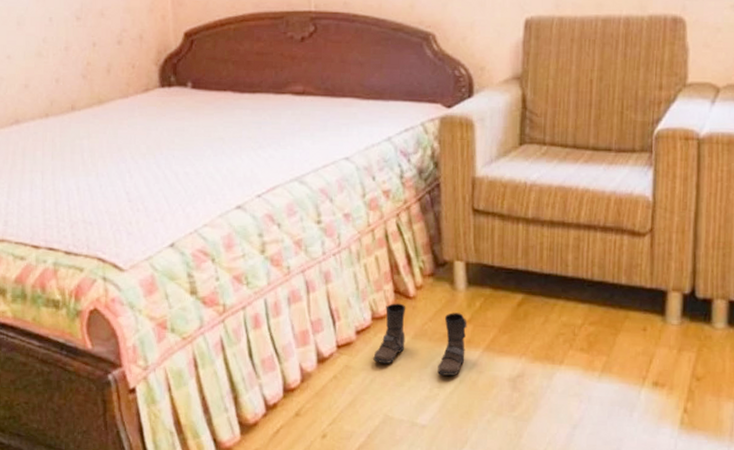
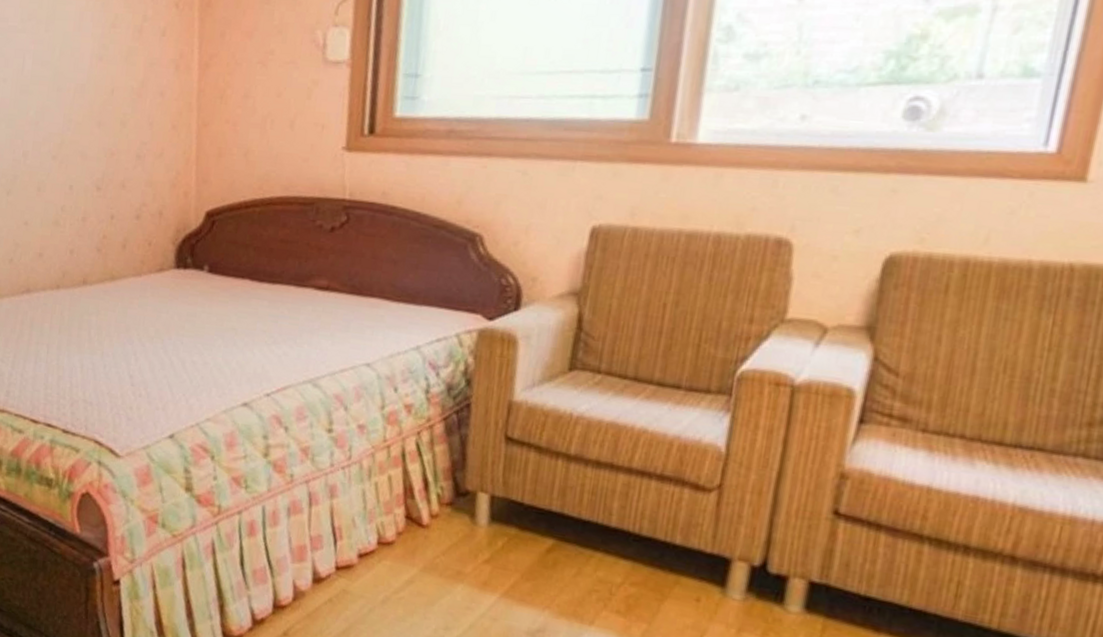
boots: present [373,303,467,376] -> none [374,529,486,619]

